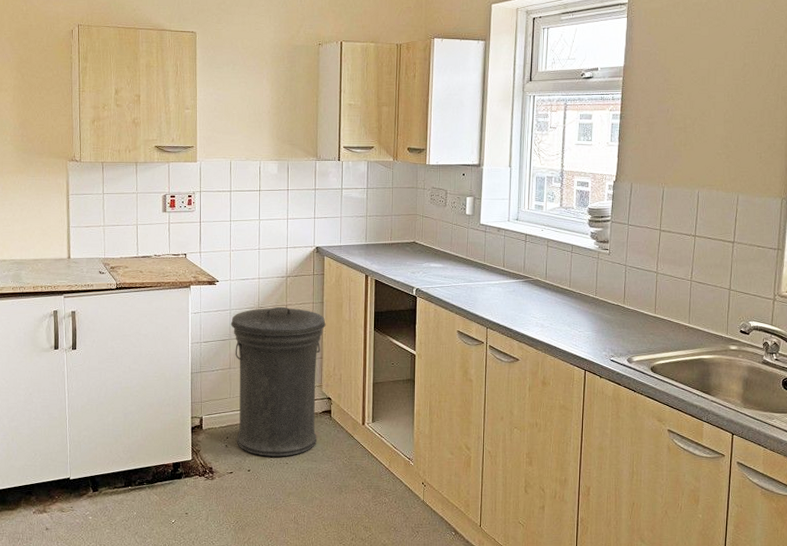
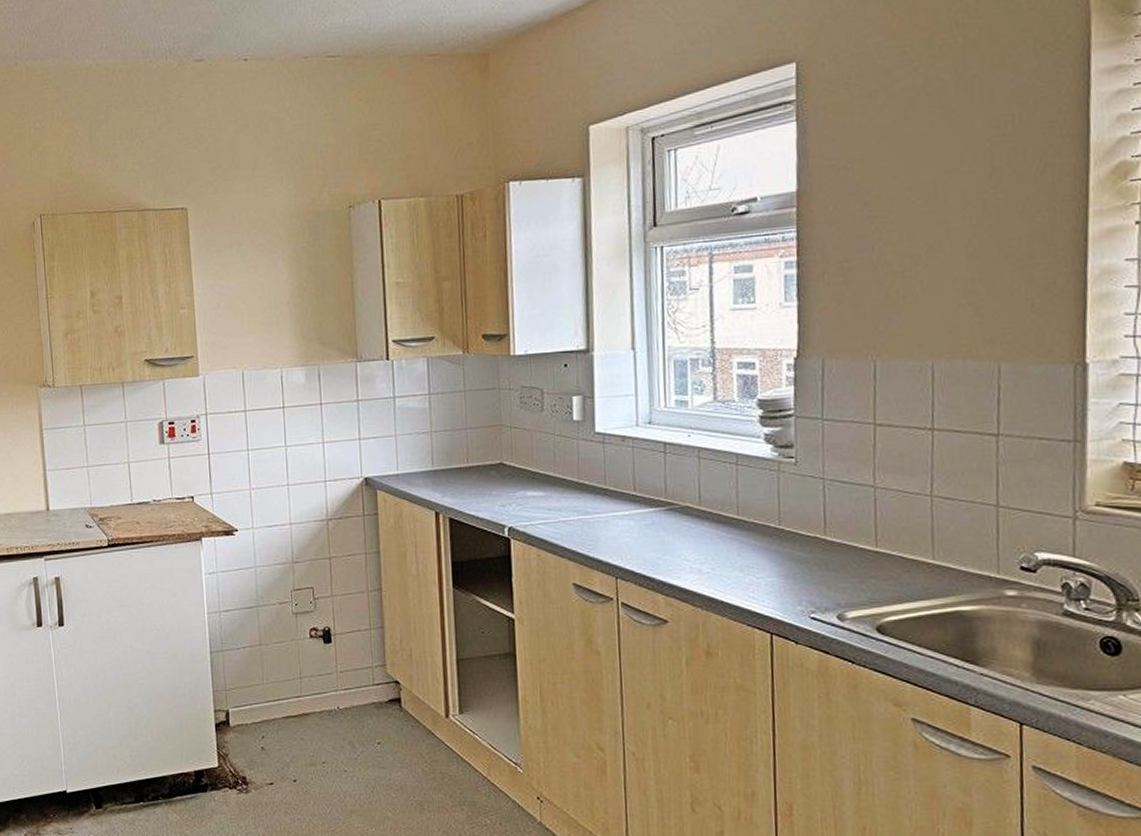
trash can: present [230,306,326,457] -> none [257,560,385,762]

